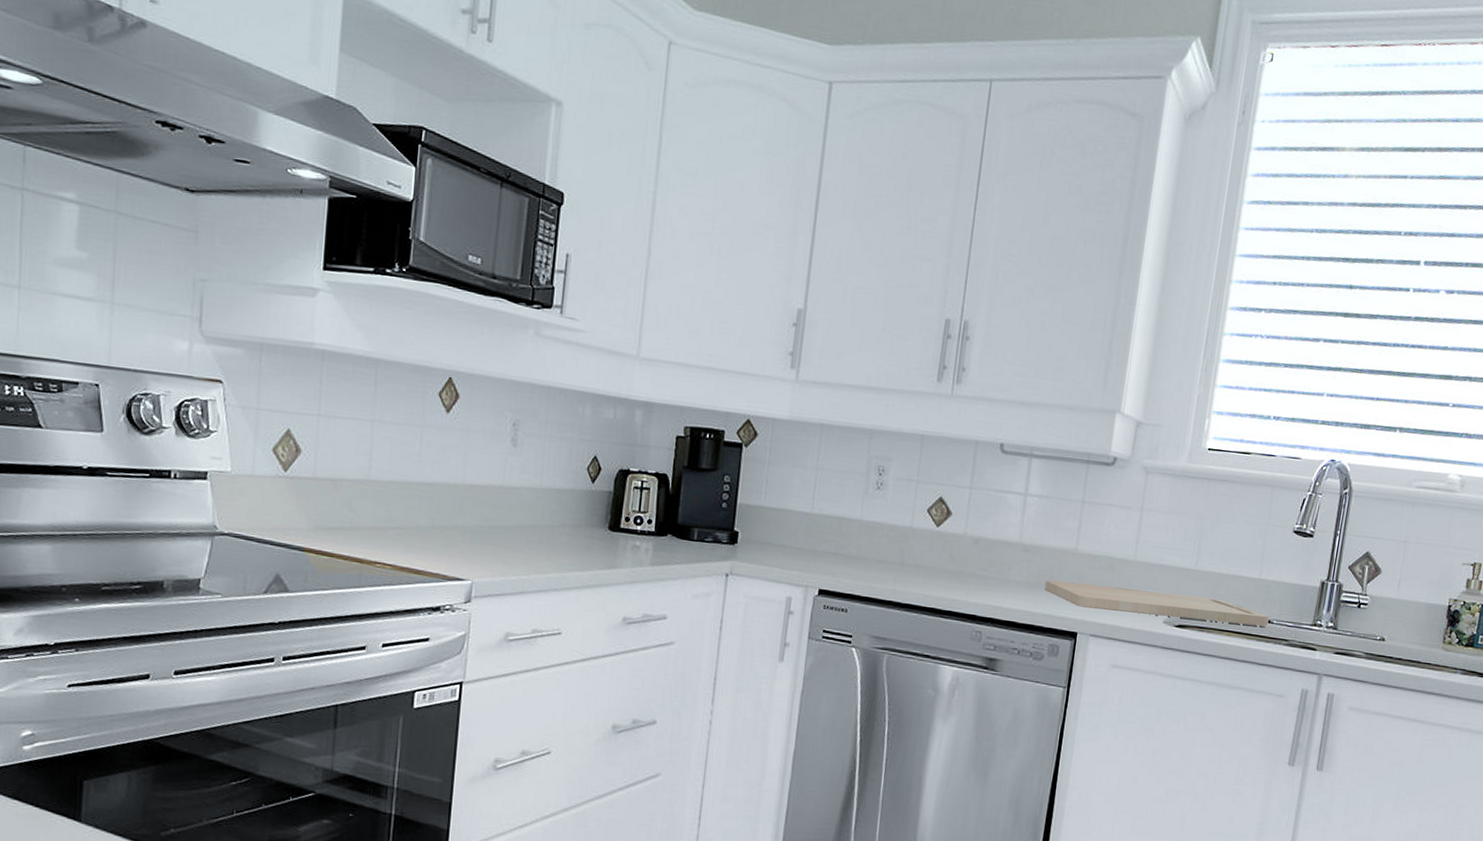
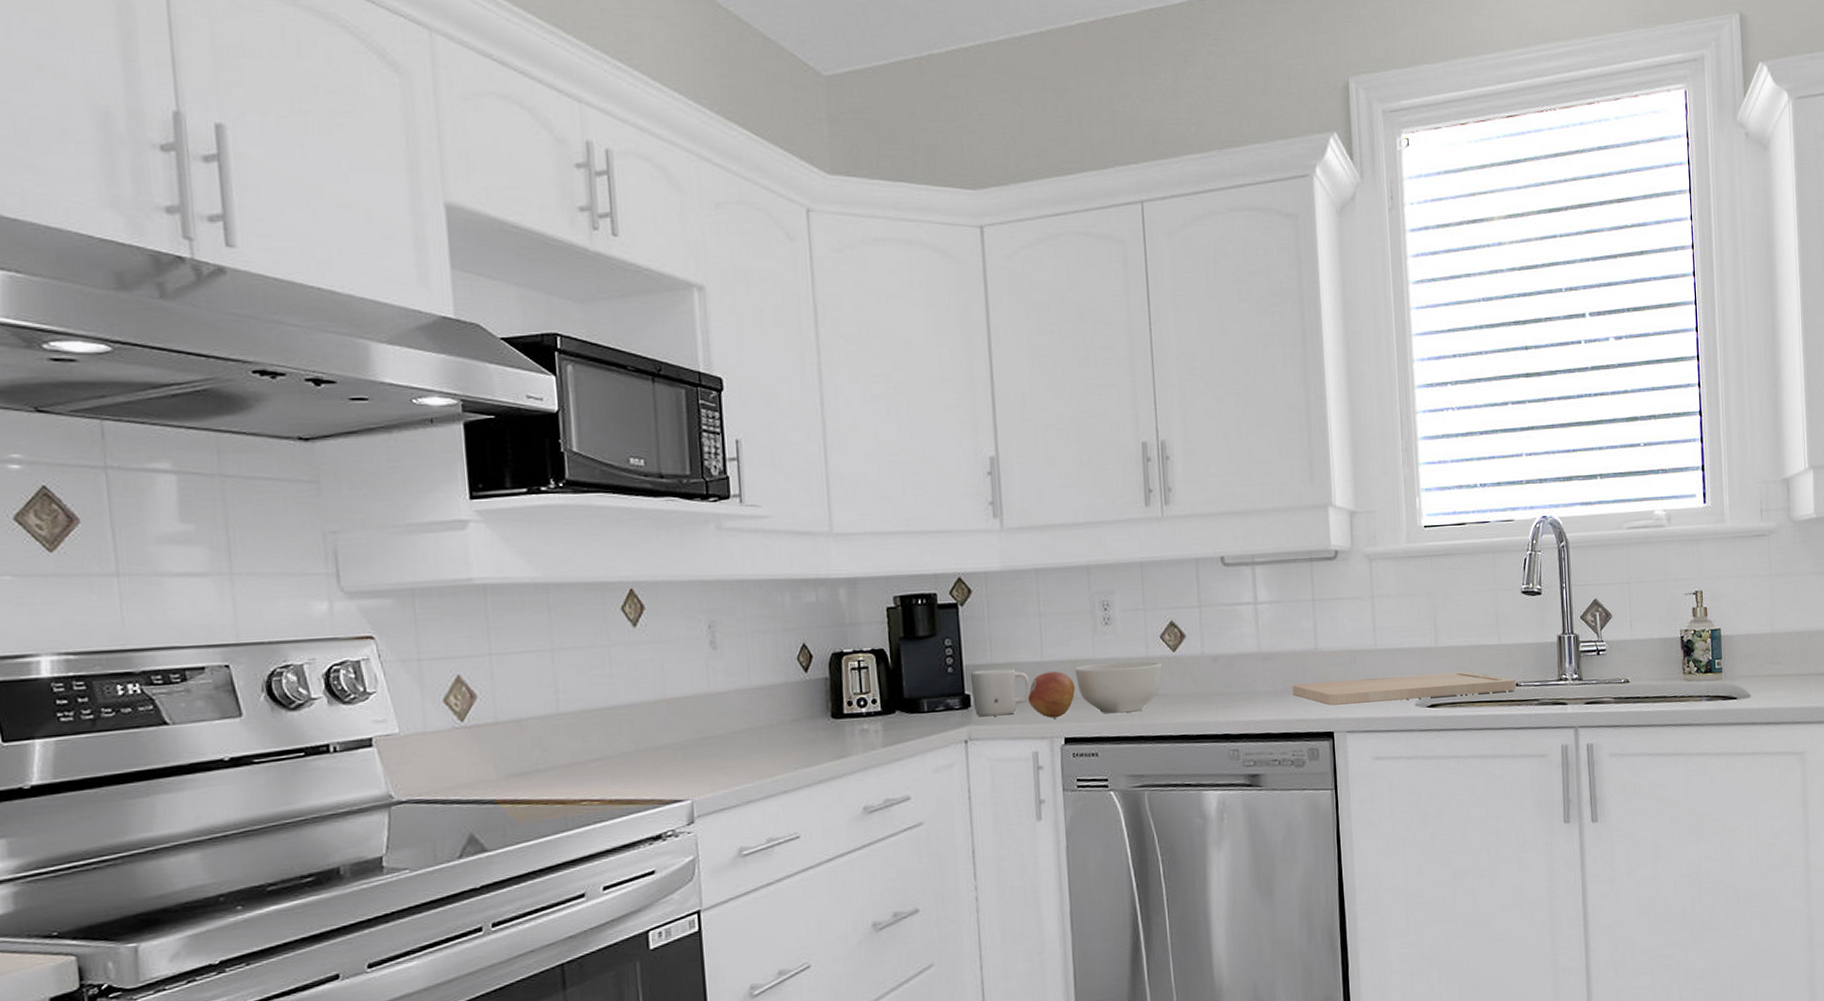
mug: none [740,510,797,558] -> present [971,668,1031,717]
fruit: none [791,524,838,569] -> present [1027,671,1075,719]
bowl: none [839,524,925,577] -> present [1075,661,1163,714]

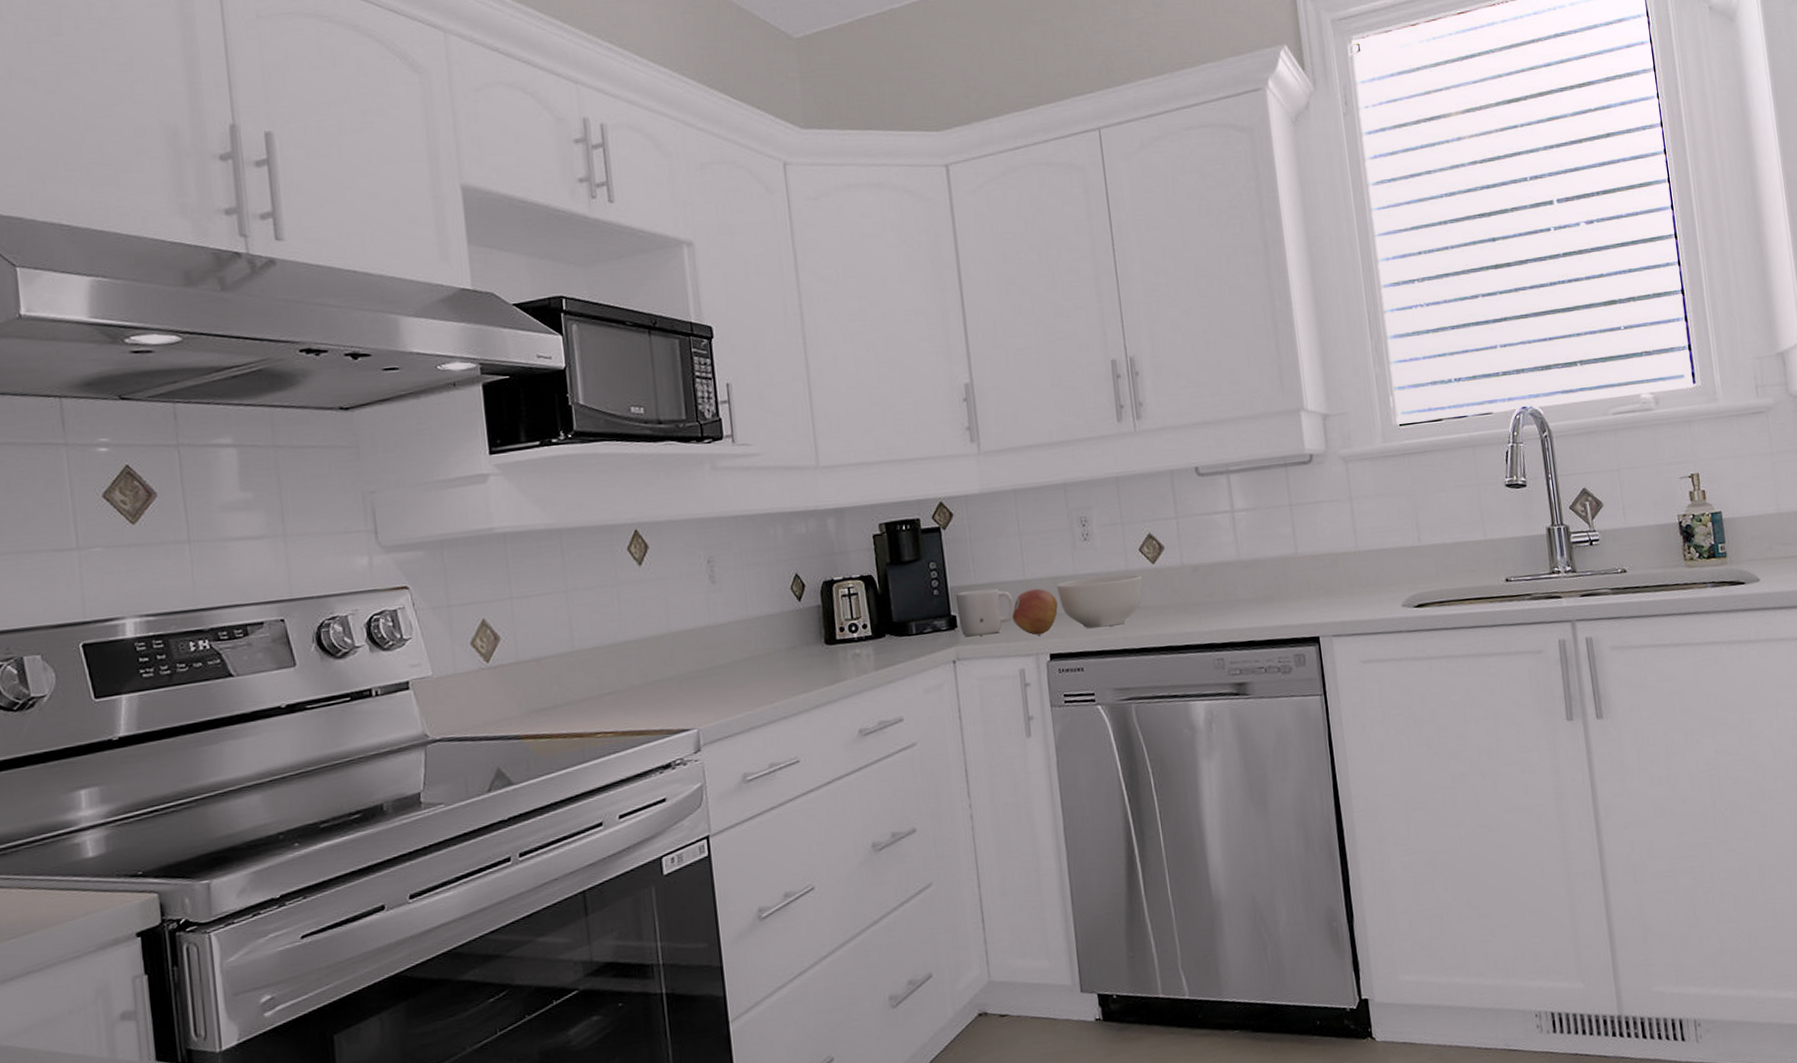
cutting board: present [1292,672,1517,705] -> none [1274,569,1507,610]

